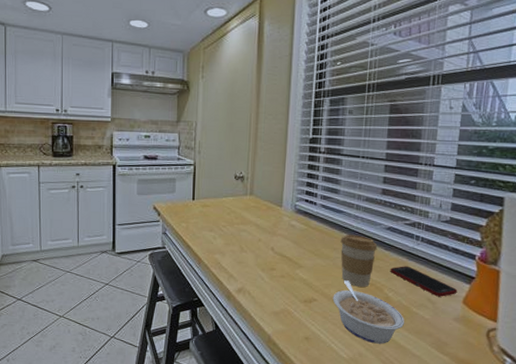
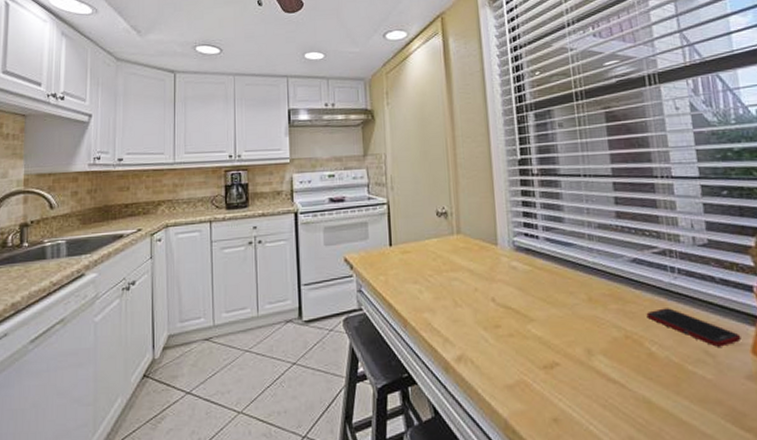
legume: present [332,280,405,344] -> none [579,334,682,421]
coffee cup: present [340,235,378,287] -> none [576,273,625,341]

